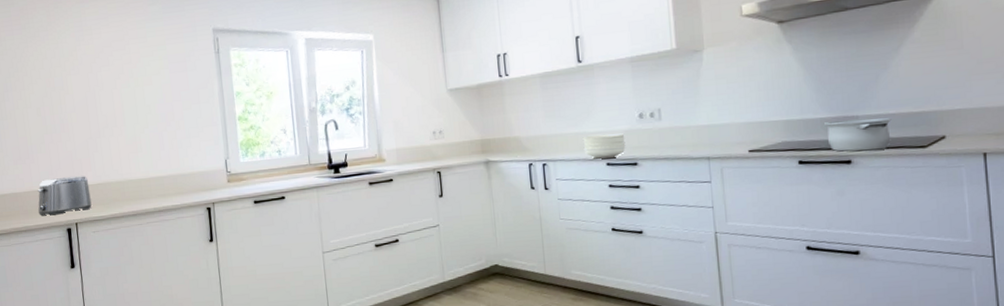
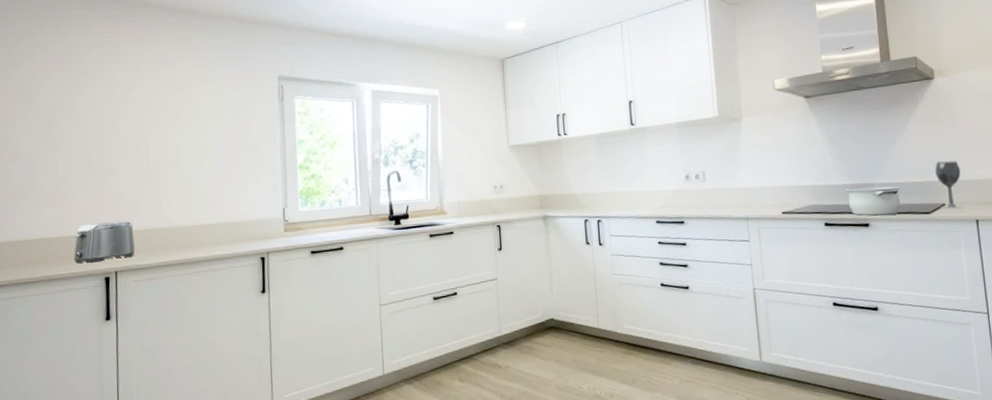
bowl: present [582,133,626,159] -> none [634,193,674,217]
wine glass: none [933,86,969,142] -> present [934,161,964,209]

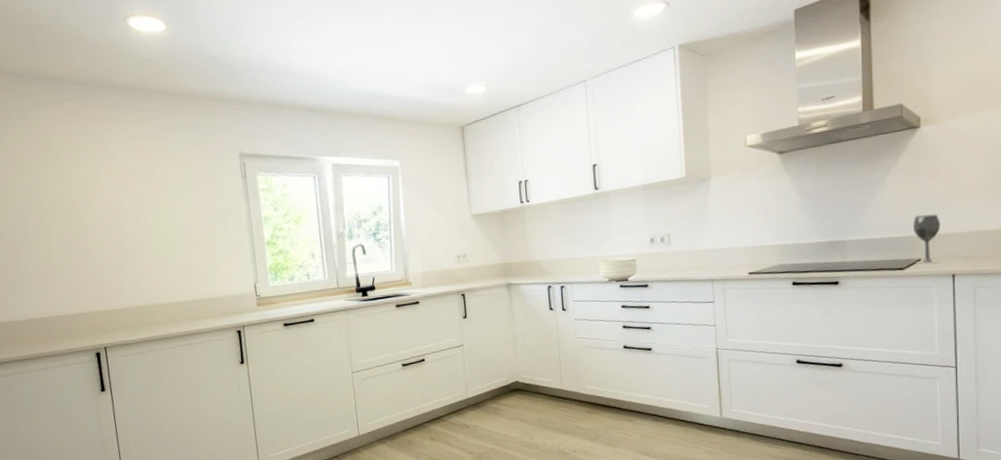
toaster: present [74,221,135,264] -> none [63,300,121,341]
bowl: none [634,193,674,217] -> present [598,257,638,282]
cooking pot: present [846,186,901,216] -> none [816,242,875,274]

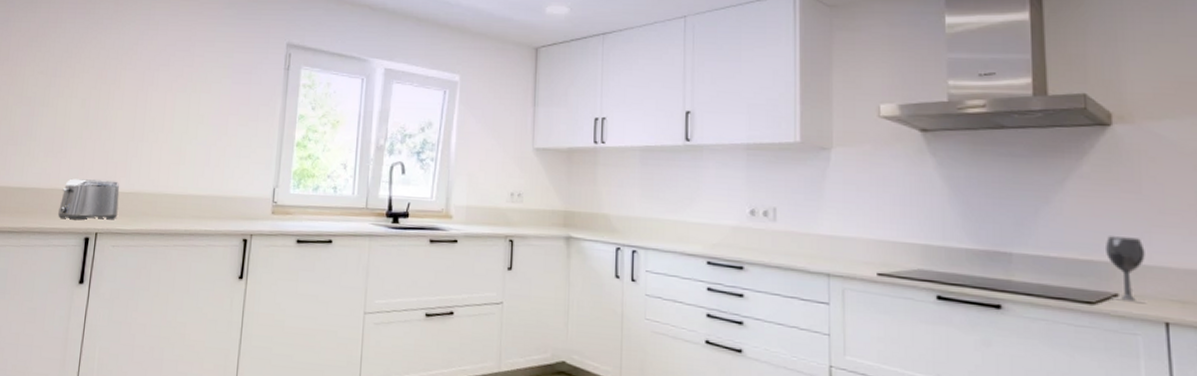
toaster: none [63,300,121,341] -> present [58,178,120,221]
bowl: present [598,257,638,282] -> none [682,225,732,257]

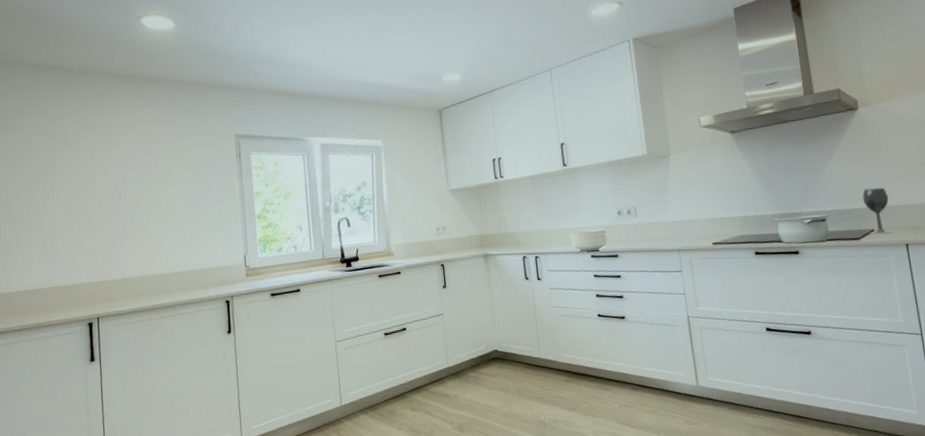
toaster: present [58,178,120,221] -> none [60,272,114,311]
bowl: none [682,225,732,257] -> present [569,229,608,252]
cooking pot: none [970,255,1052,298] -> present [774,214,830,244]

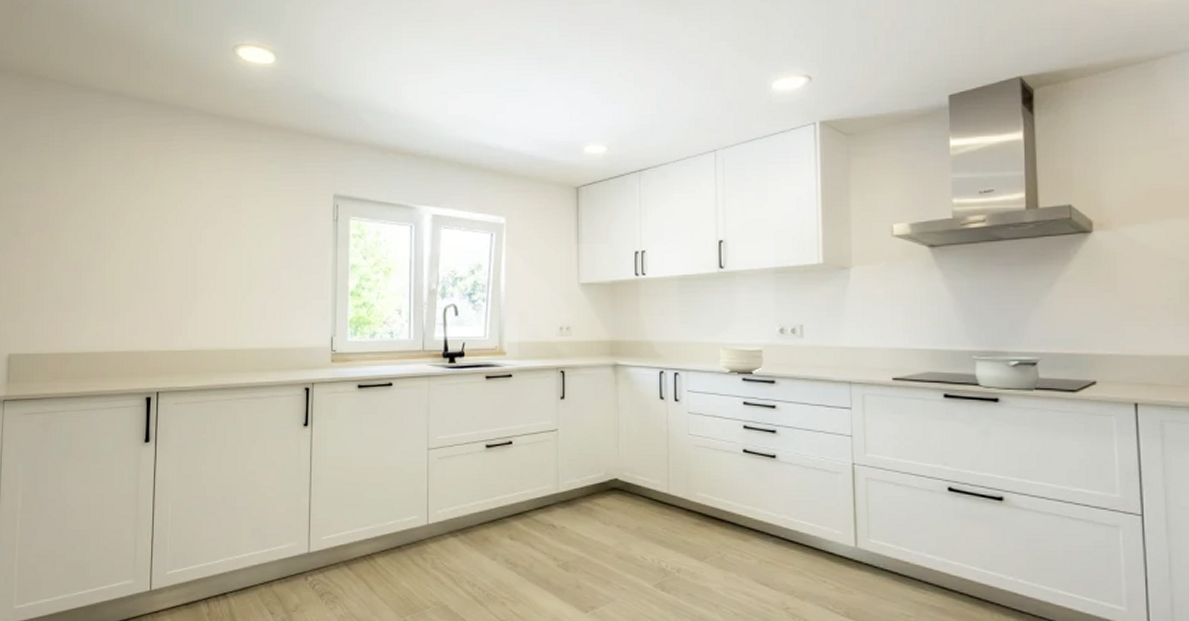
wine glass: present [862,187,893,235] -> none [1085,331,1120,389]

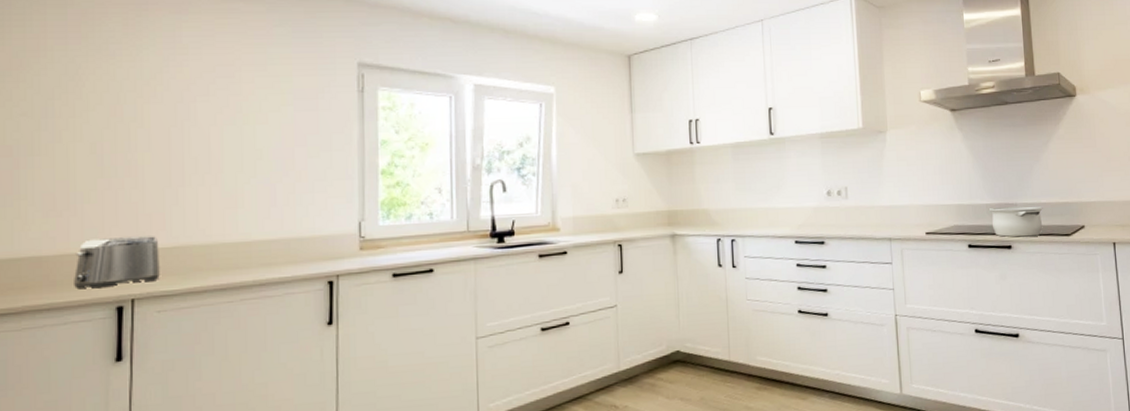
toaster: none [117,340,177,381] -> present [74,236,160,290]
bowl: present [719,346,764,374] -> none [772,210,814,237]

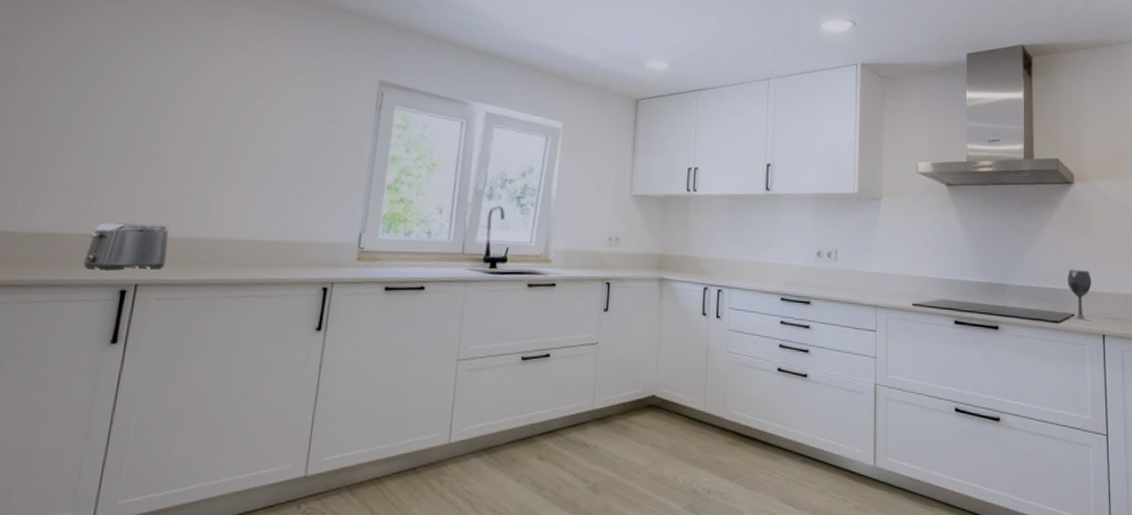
cooking pot: present [989,206,1043,238] -> none [979,286,1033,320]
wine glass: none [1075,181,1102,231] -> present [1067,269,1092,321]

